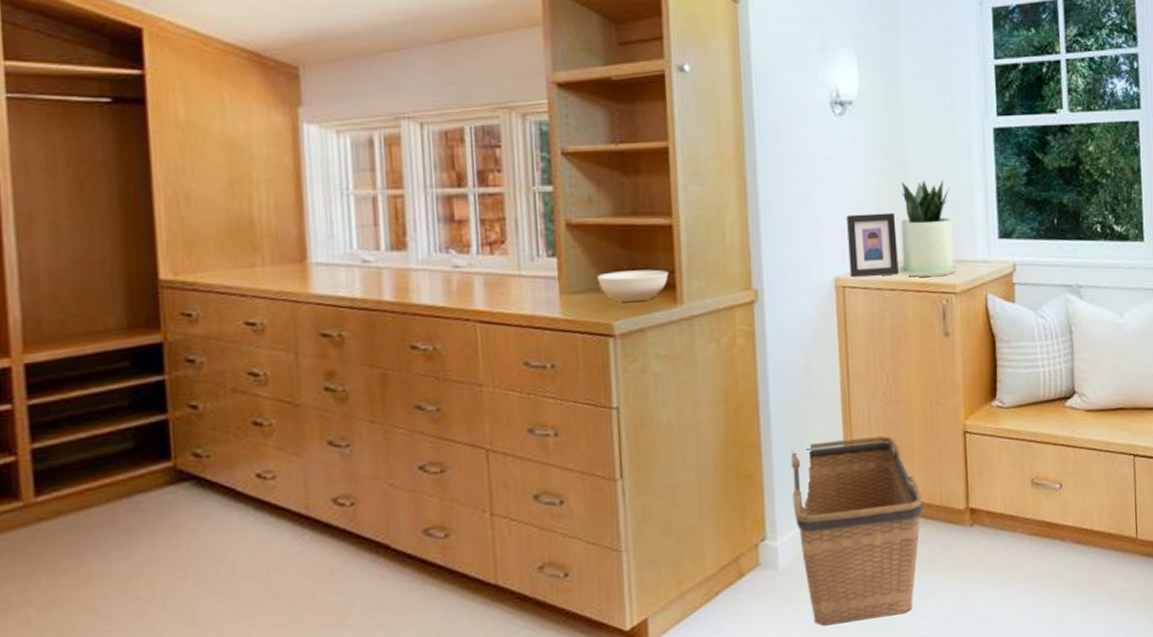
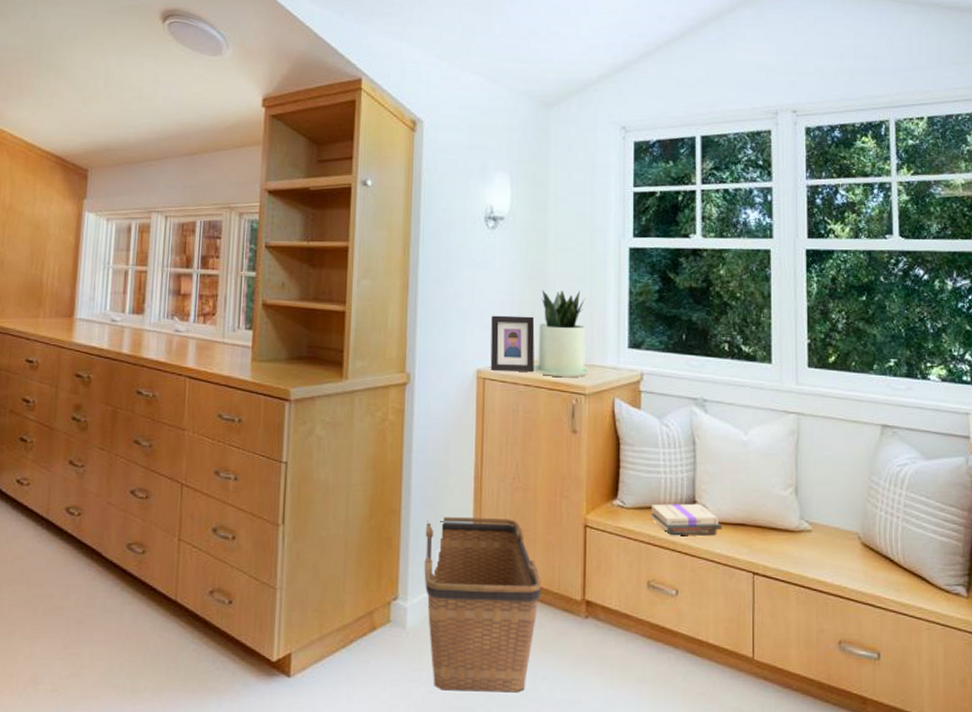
bowl: present [598,269,669,302] -> none [282,346,338,373]
books: none [1029,393,1103,430] -> present [649,503,722,536]

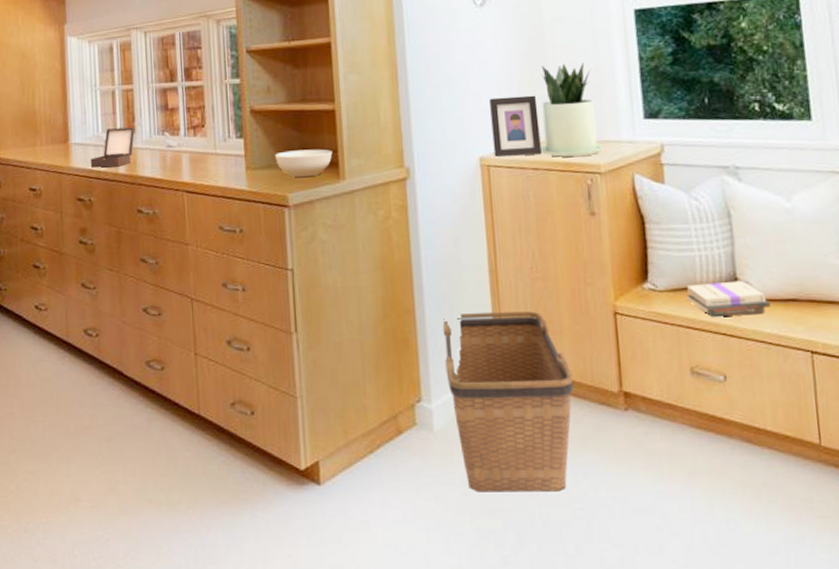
jewelry box: none [93,307,144,347] -> present [90,127,135,168]
bowl: none [282,346,338,373] -> present [275,149,333,177]

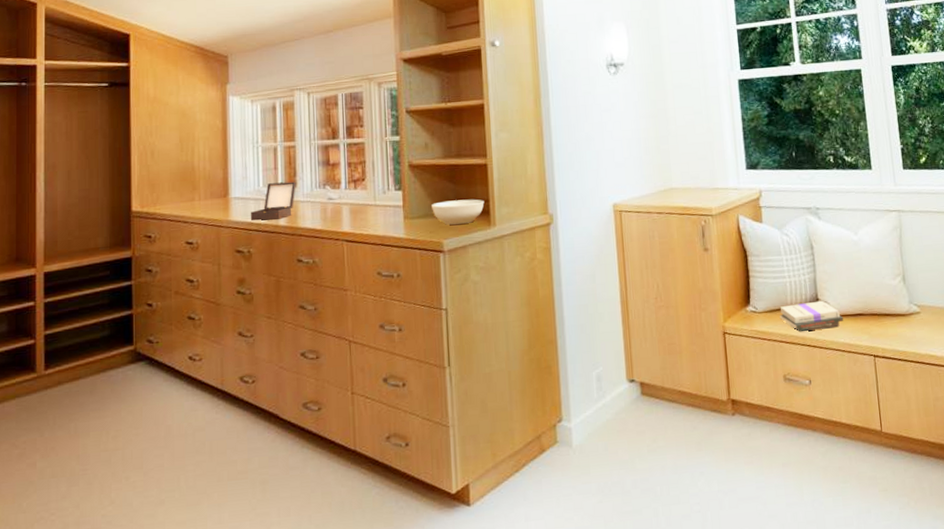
bicycle basket: present [442,311,574,492] -> none [581,335,691,498]
picture frame: present [489,95,542,158] -> none [621,150,665,204]
planter: present [540,62,604,158] -> none [663,123,715,203]

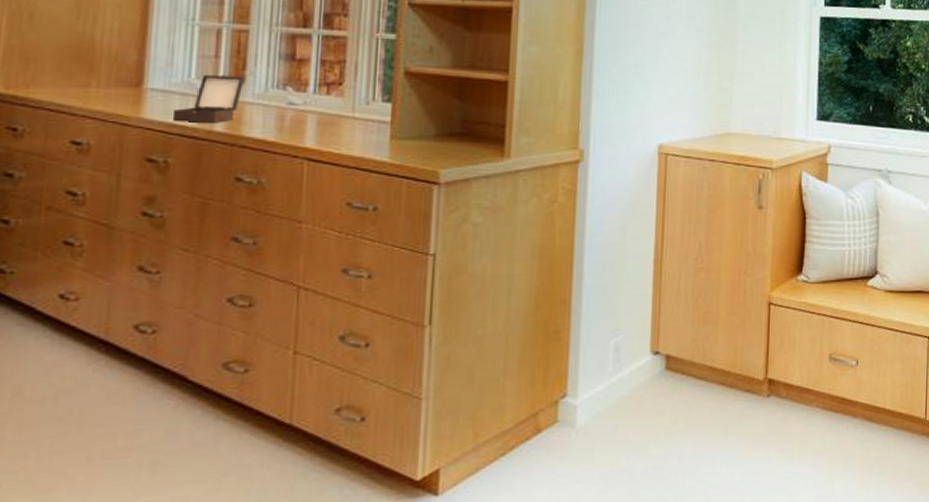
bowl: present [432,199,485,225] -> none [429,121,499,151]
books: present [779,300,844,333] -> none [833,274,902,308]

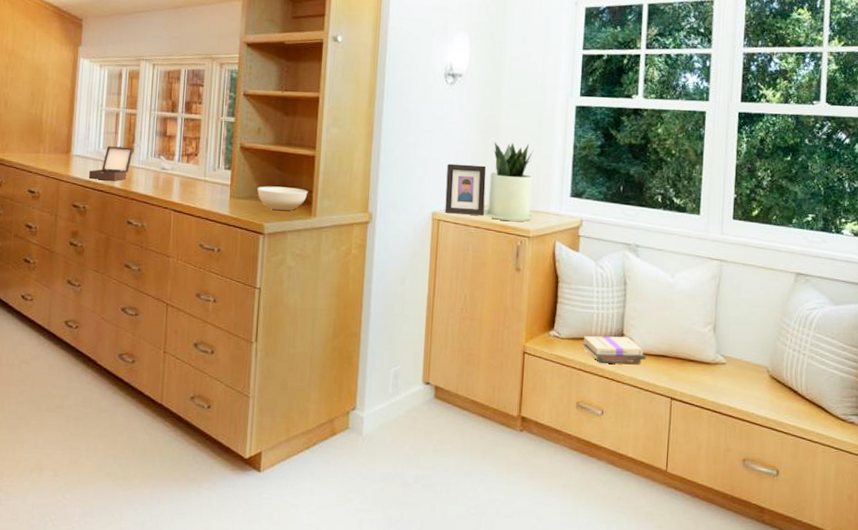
bowl: none [429,121,499,151] -> present [257,186,308,211]
picture frame: none [673,86,722,147] -> present [445,163,487,216]
planter: none [719,59,778,152] -> present [483,142,535,222]
books: none [833,274,902,308] -> present [581,335,646,365]

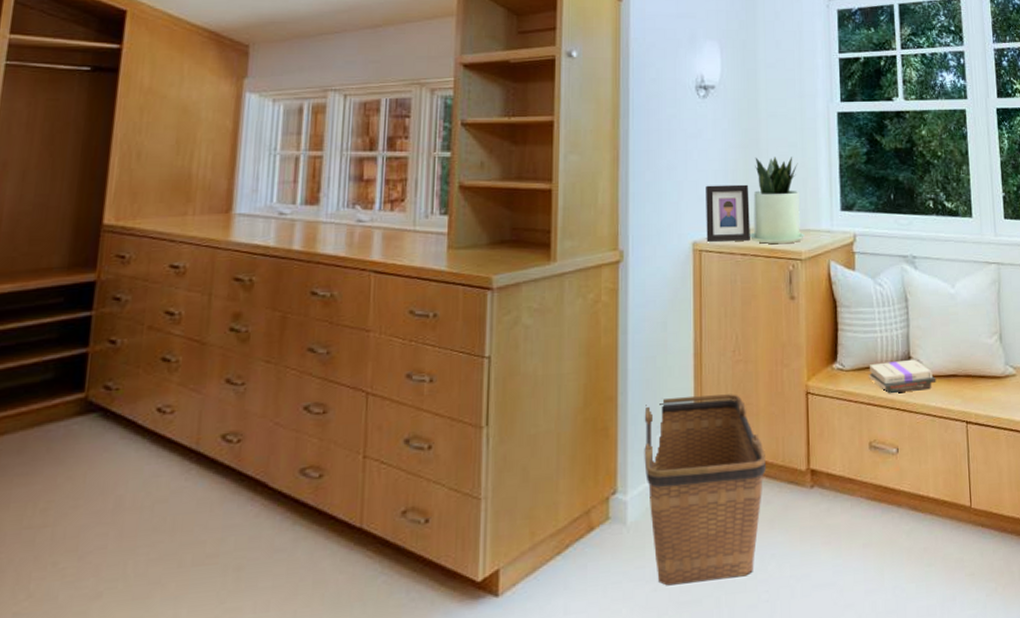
jewelry box: present [88,146,134,181] -> none [256,197,319,243]
bowl: present [257,186,308,211] -> none [482,229,545,258]
bicycle basket: none [379,340,483,492] -> present [644,394,766,586]

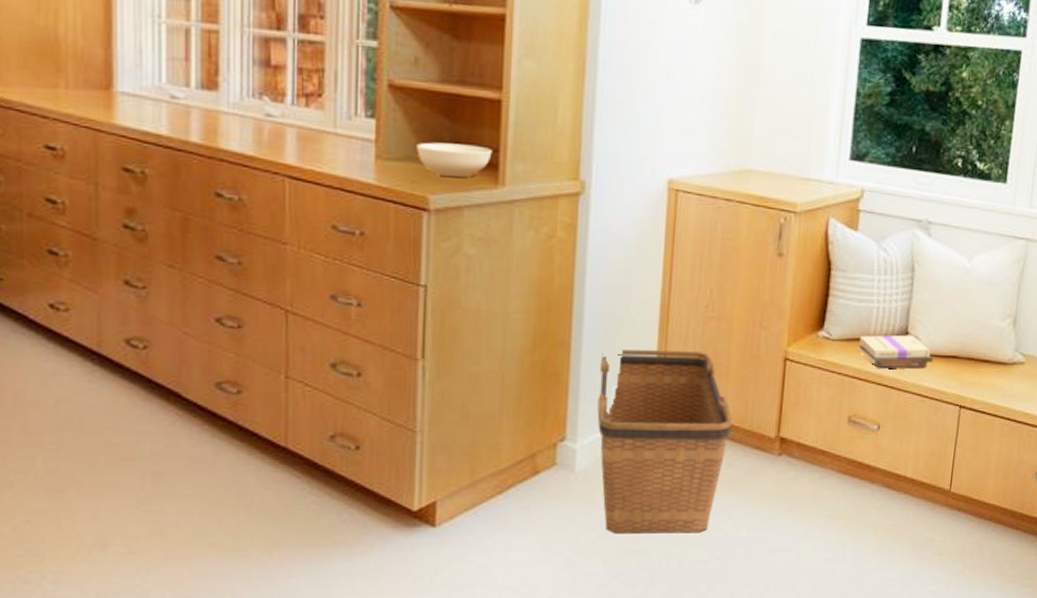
bowl: none [482,229,545,258] -> present [417,142,493,177]
picture frame: present [706,184,750,243] -> none [685,113,742,185]
planter: present [749,157,806,245] -> none [736,85,805,193]

